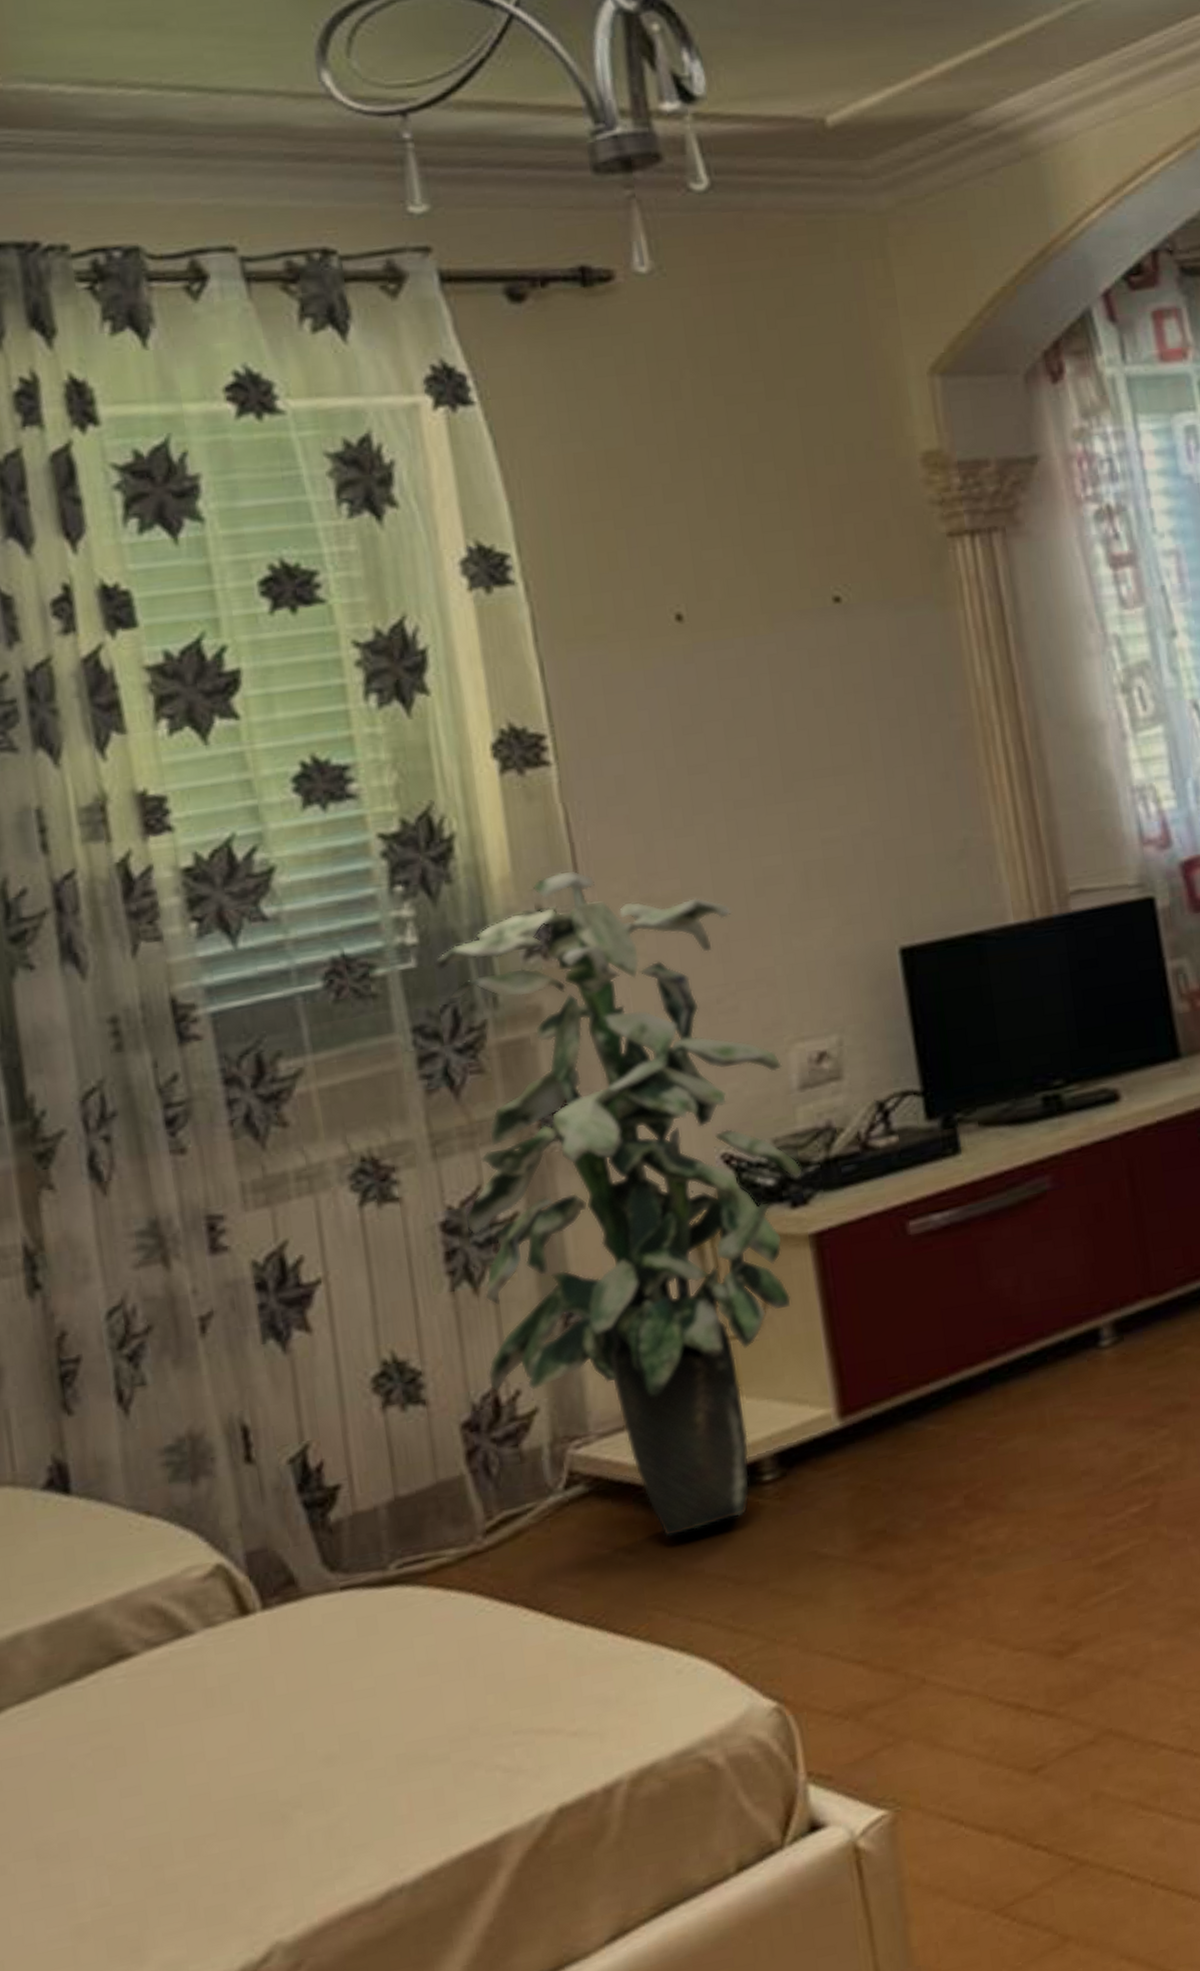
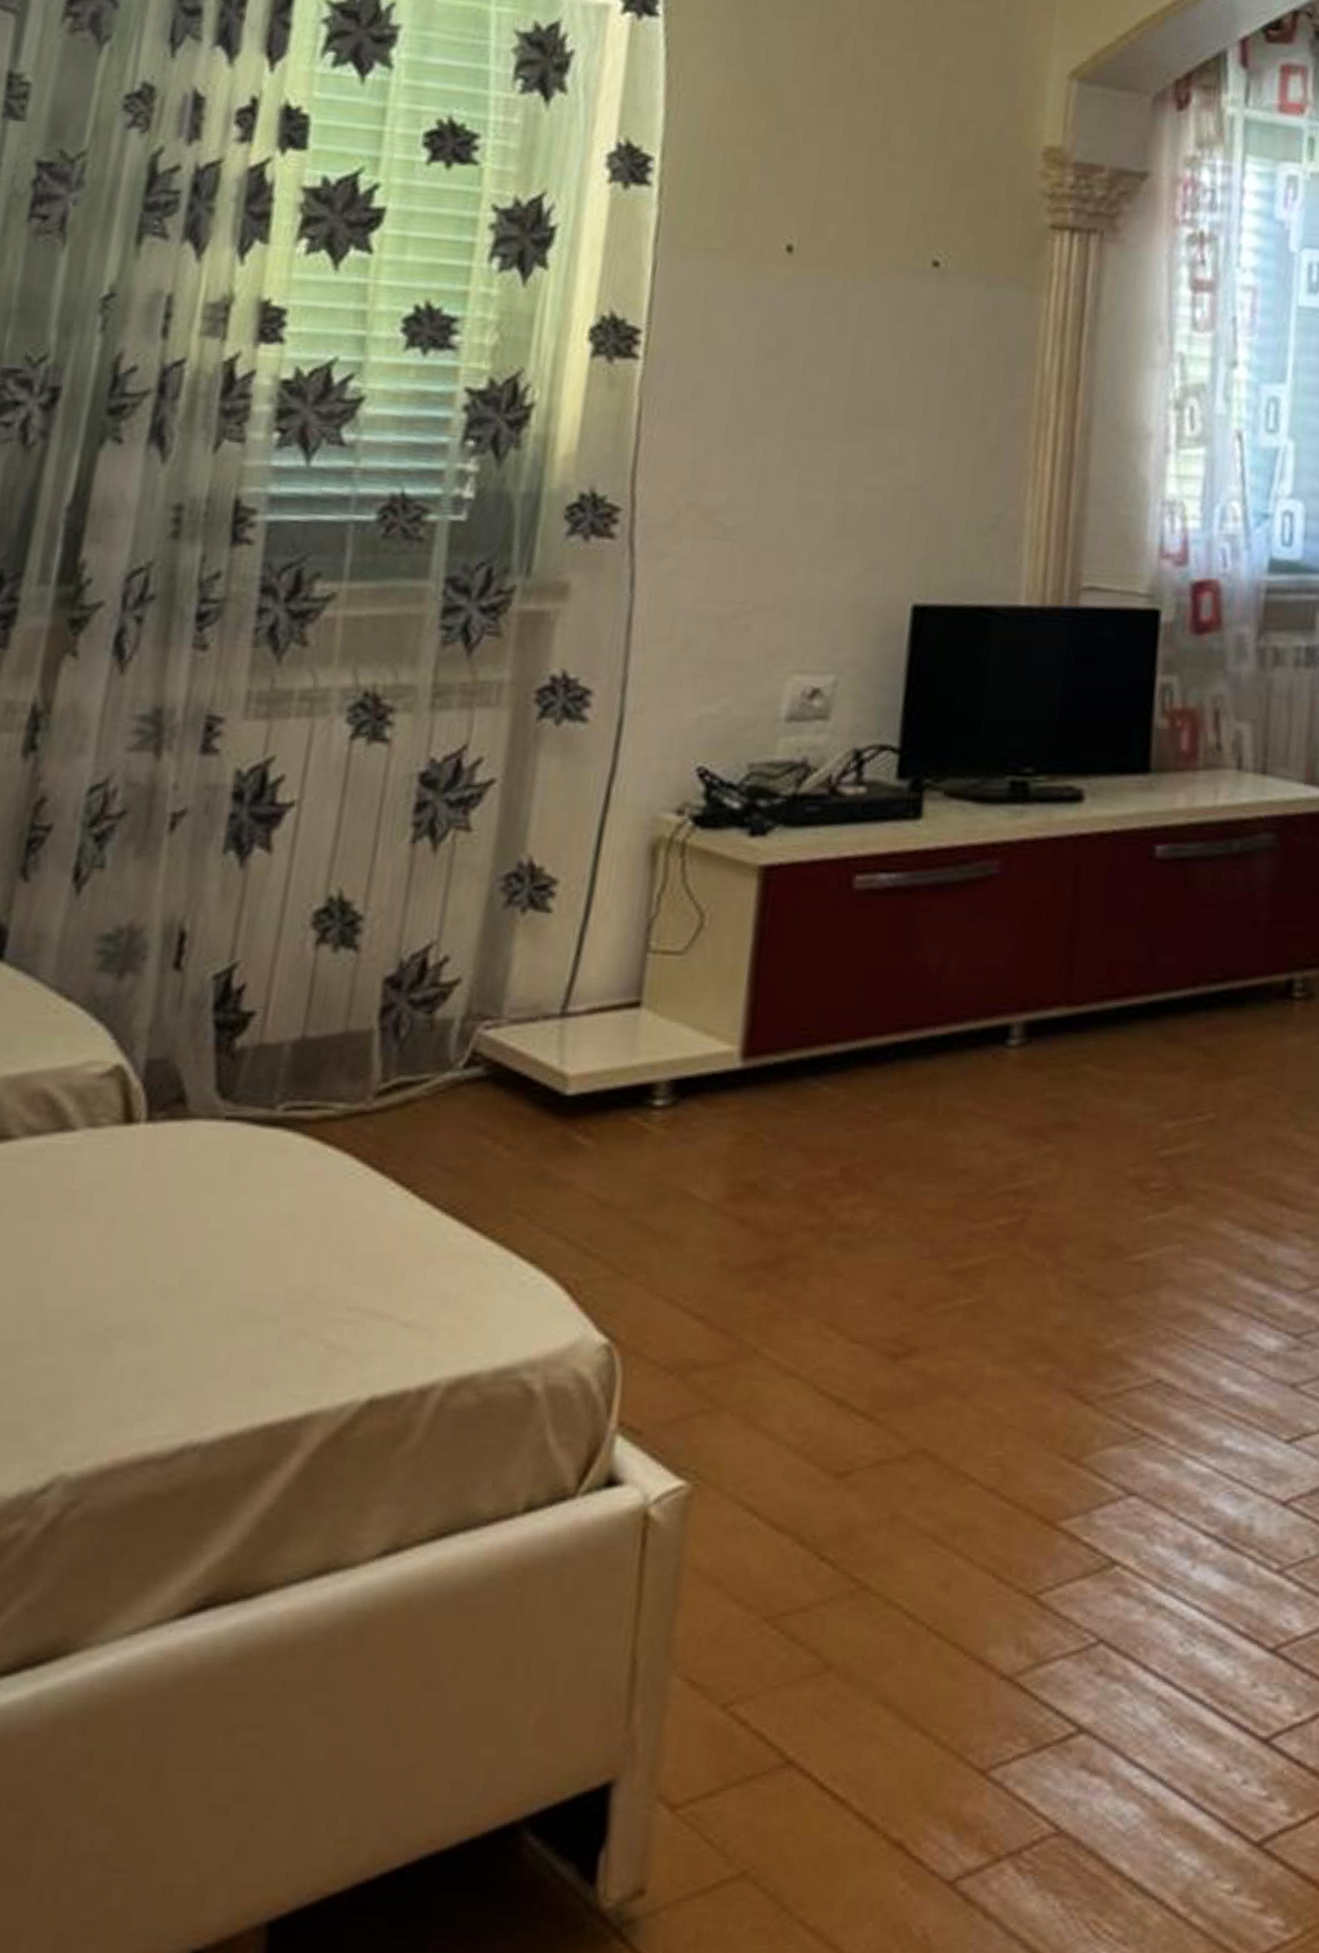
indoor plant: present [434,870,803,1538] -> none [421,461,776,1141]

